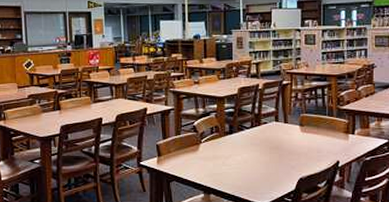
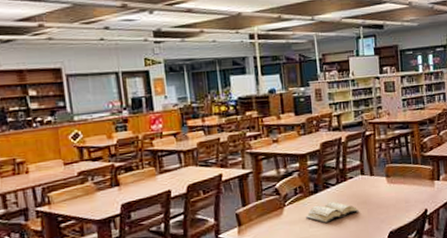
diary: none [220,144,270,164] -> present [306,201,359,224]

